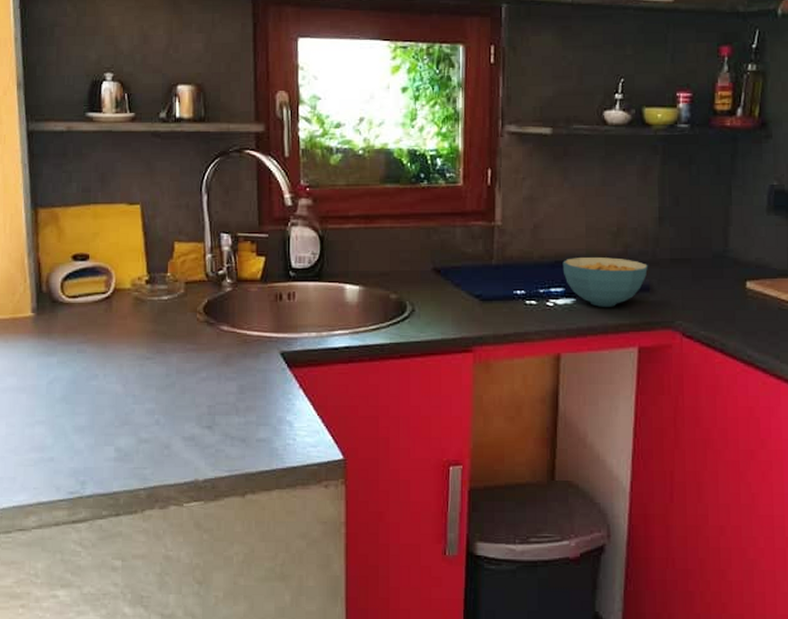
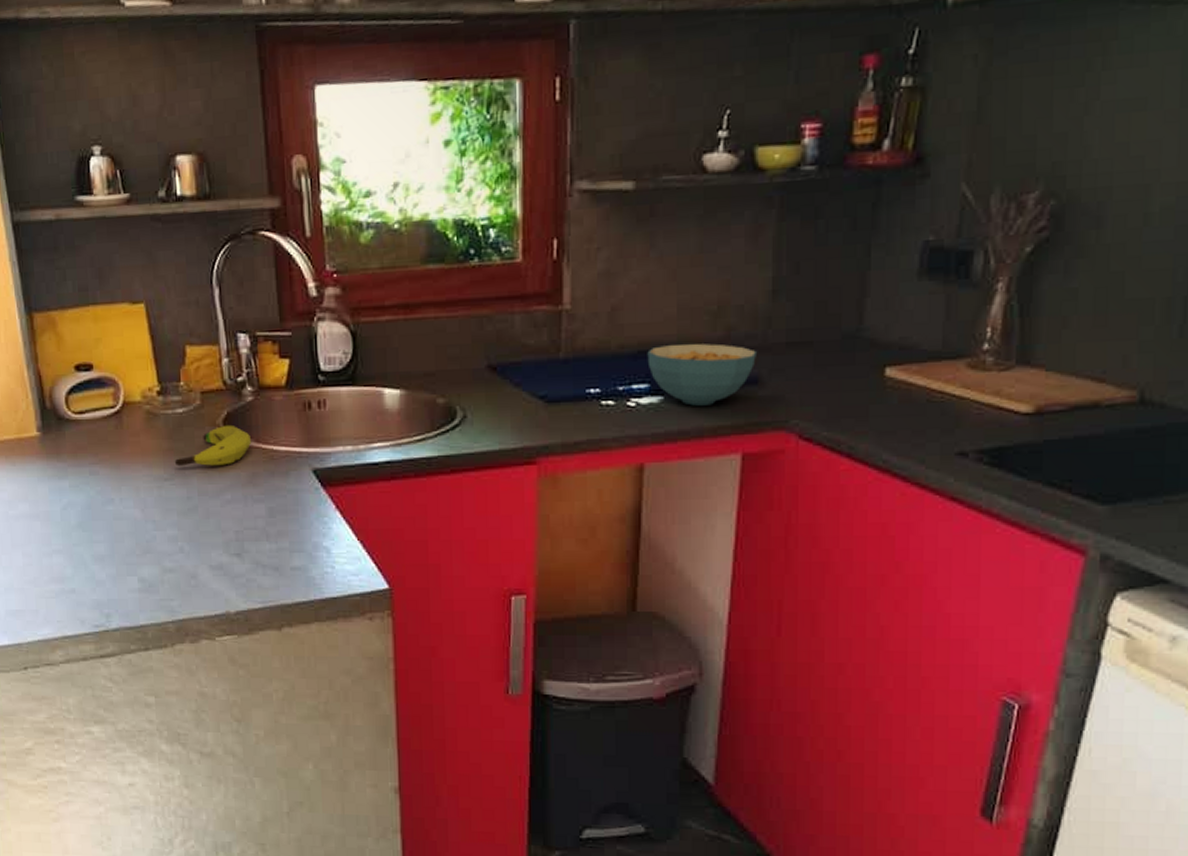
banana: none [156,311,228,347] -> present [174,424,252,467]

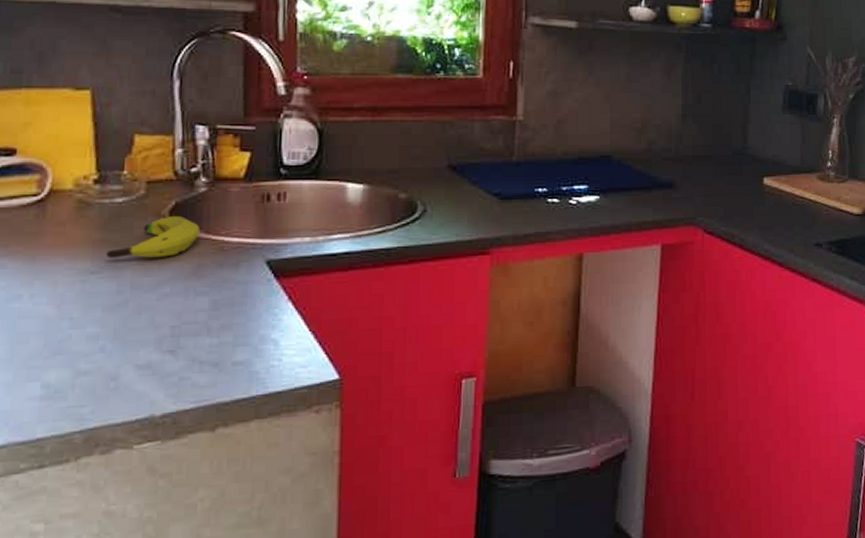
cereal bowl: present [647,344,756,406] -> none [586,154,671,204]

